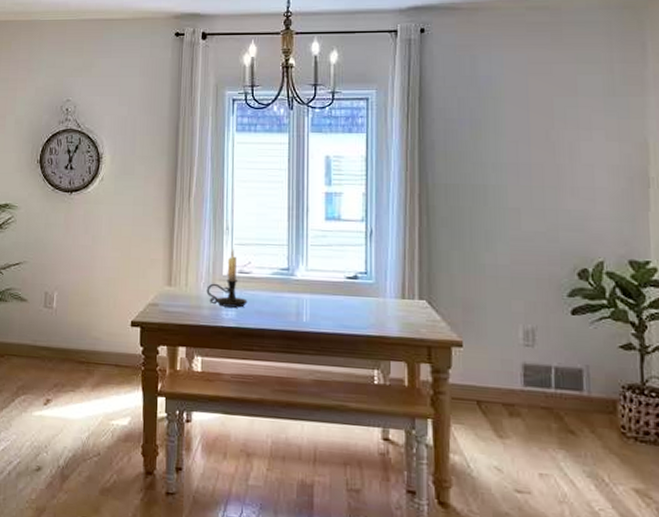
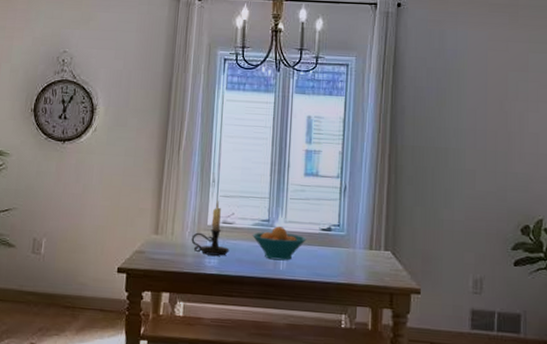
fruit bowl: none [271,275,331,312] -> present [252,226,307,261]

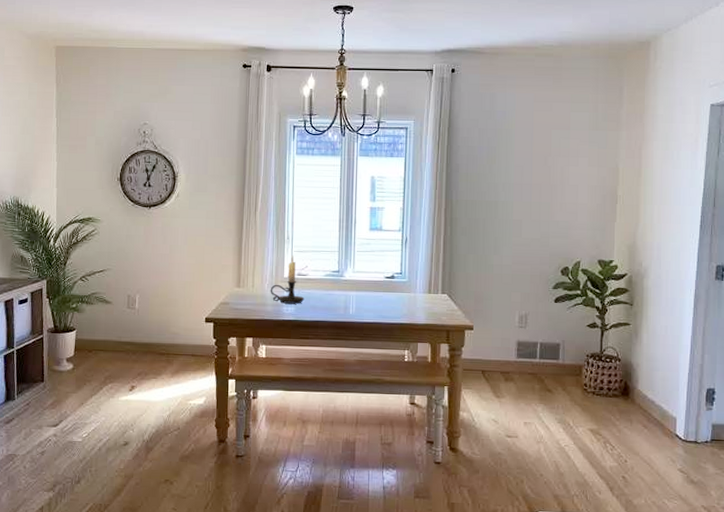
fruit bowl: present [252,226,307,261] -> none [324,276,373,306]

